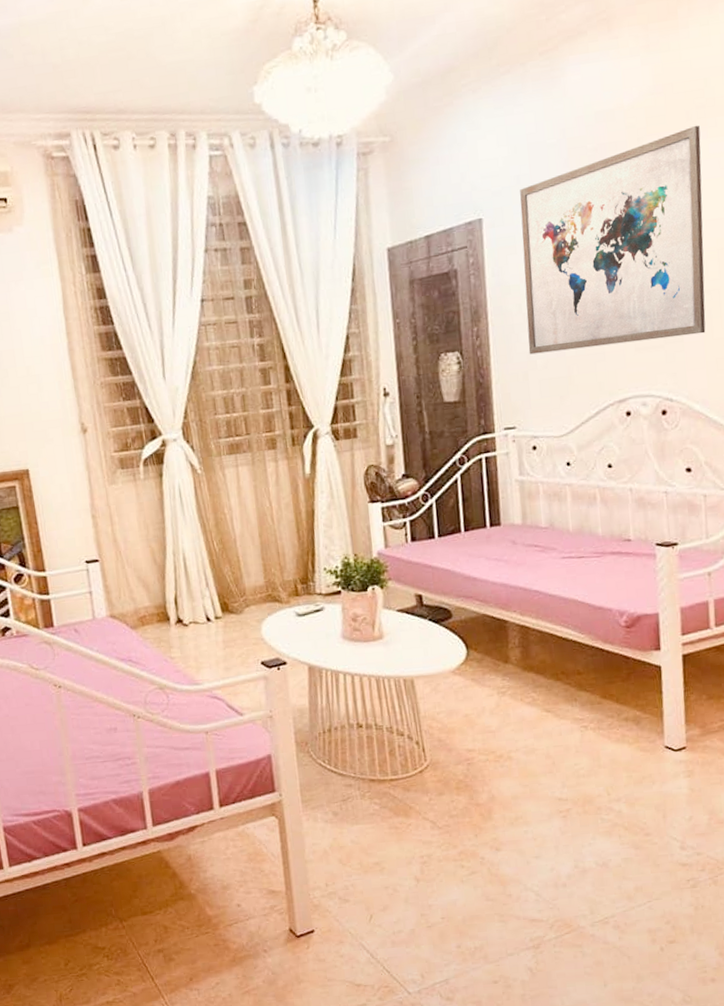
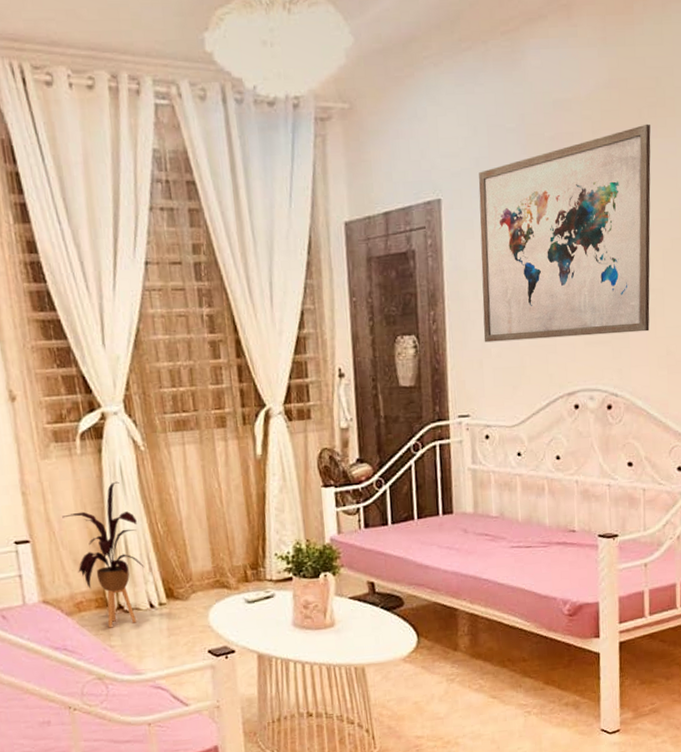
house plant: none [127,503,202,641] -> present [62,481,145,628]

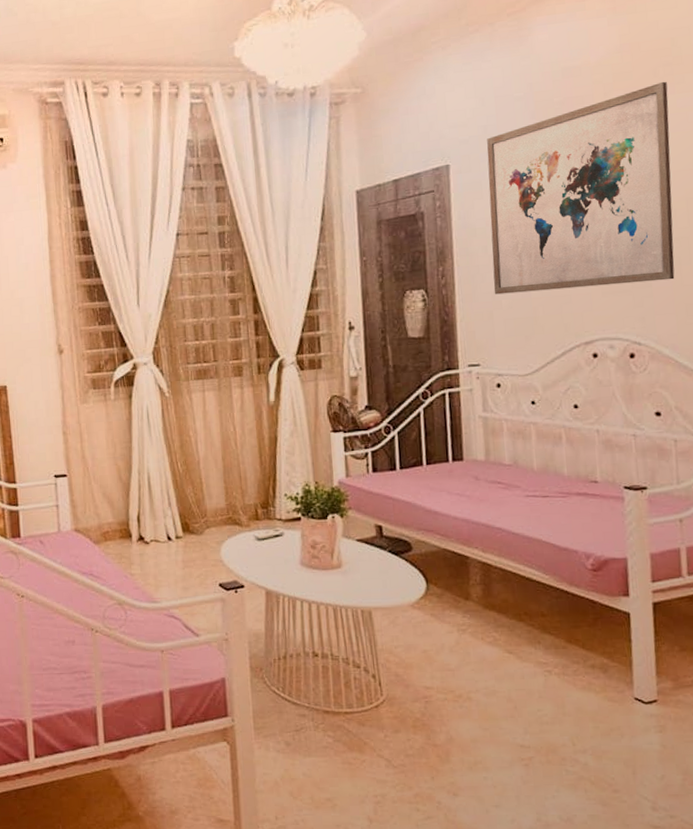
house plant: present [62,481,145,628] -> none [95,424,164,557]

